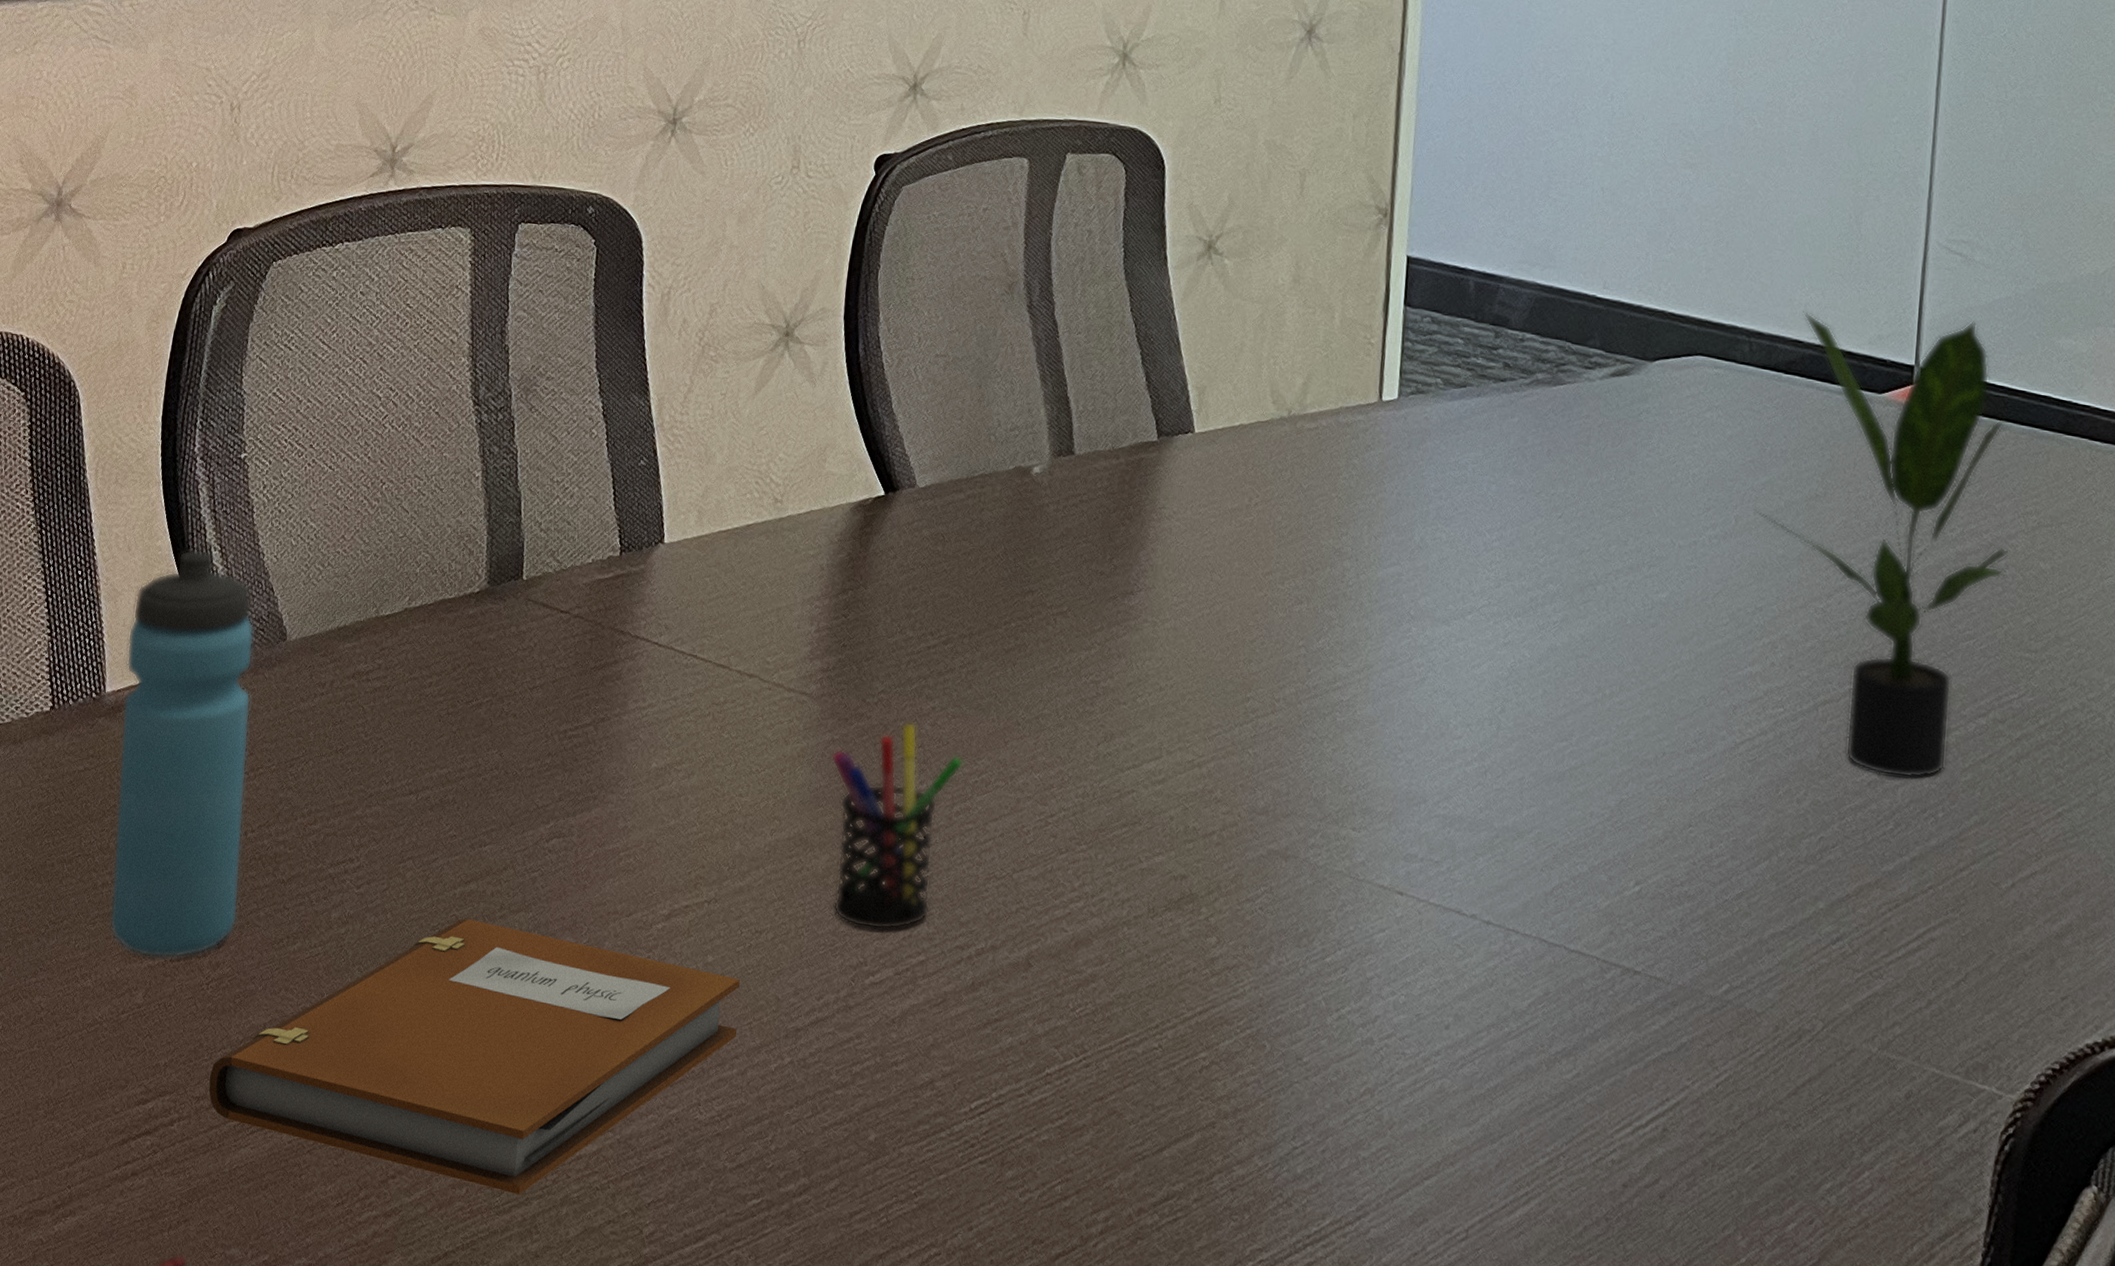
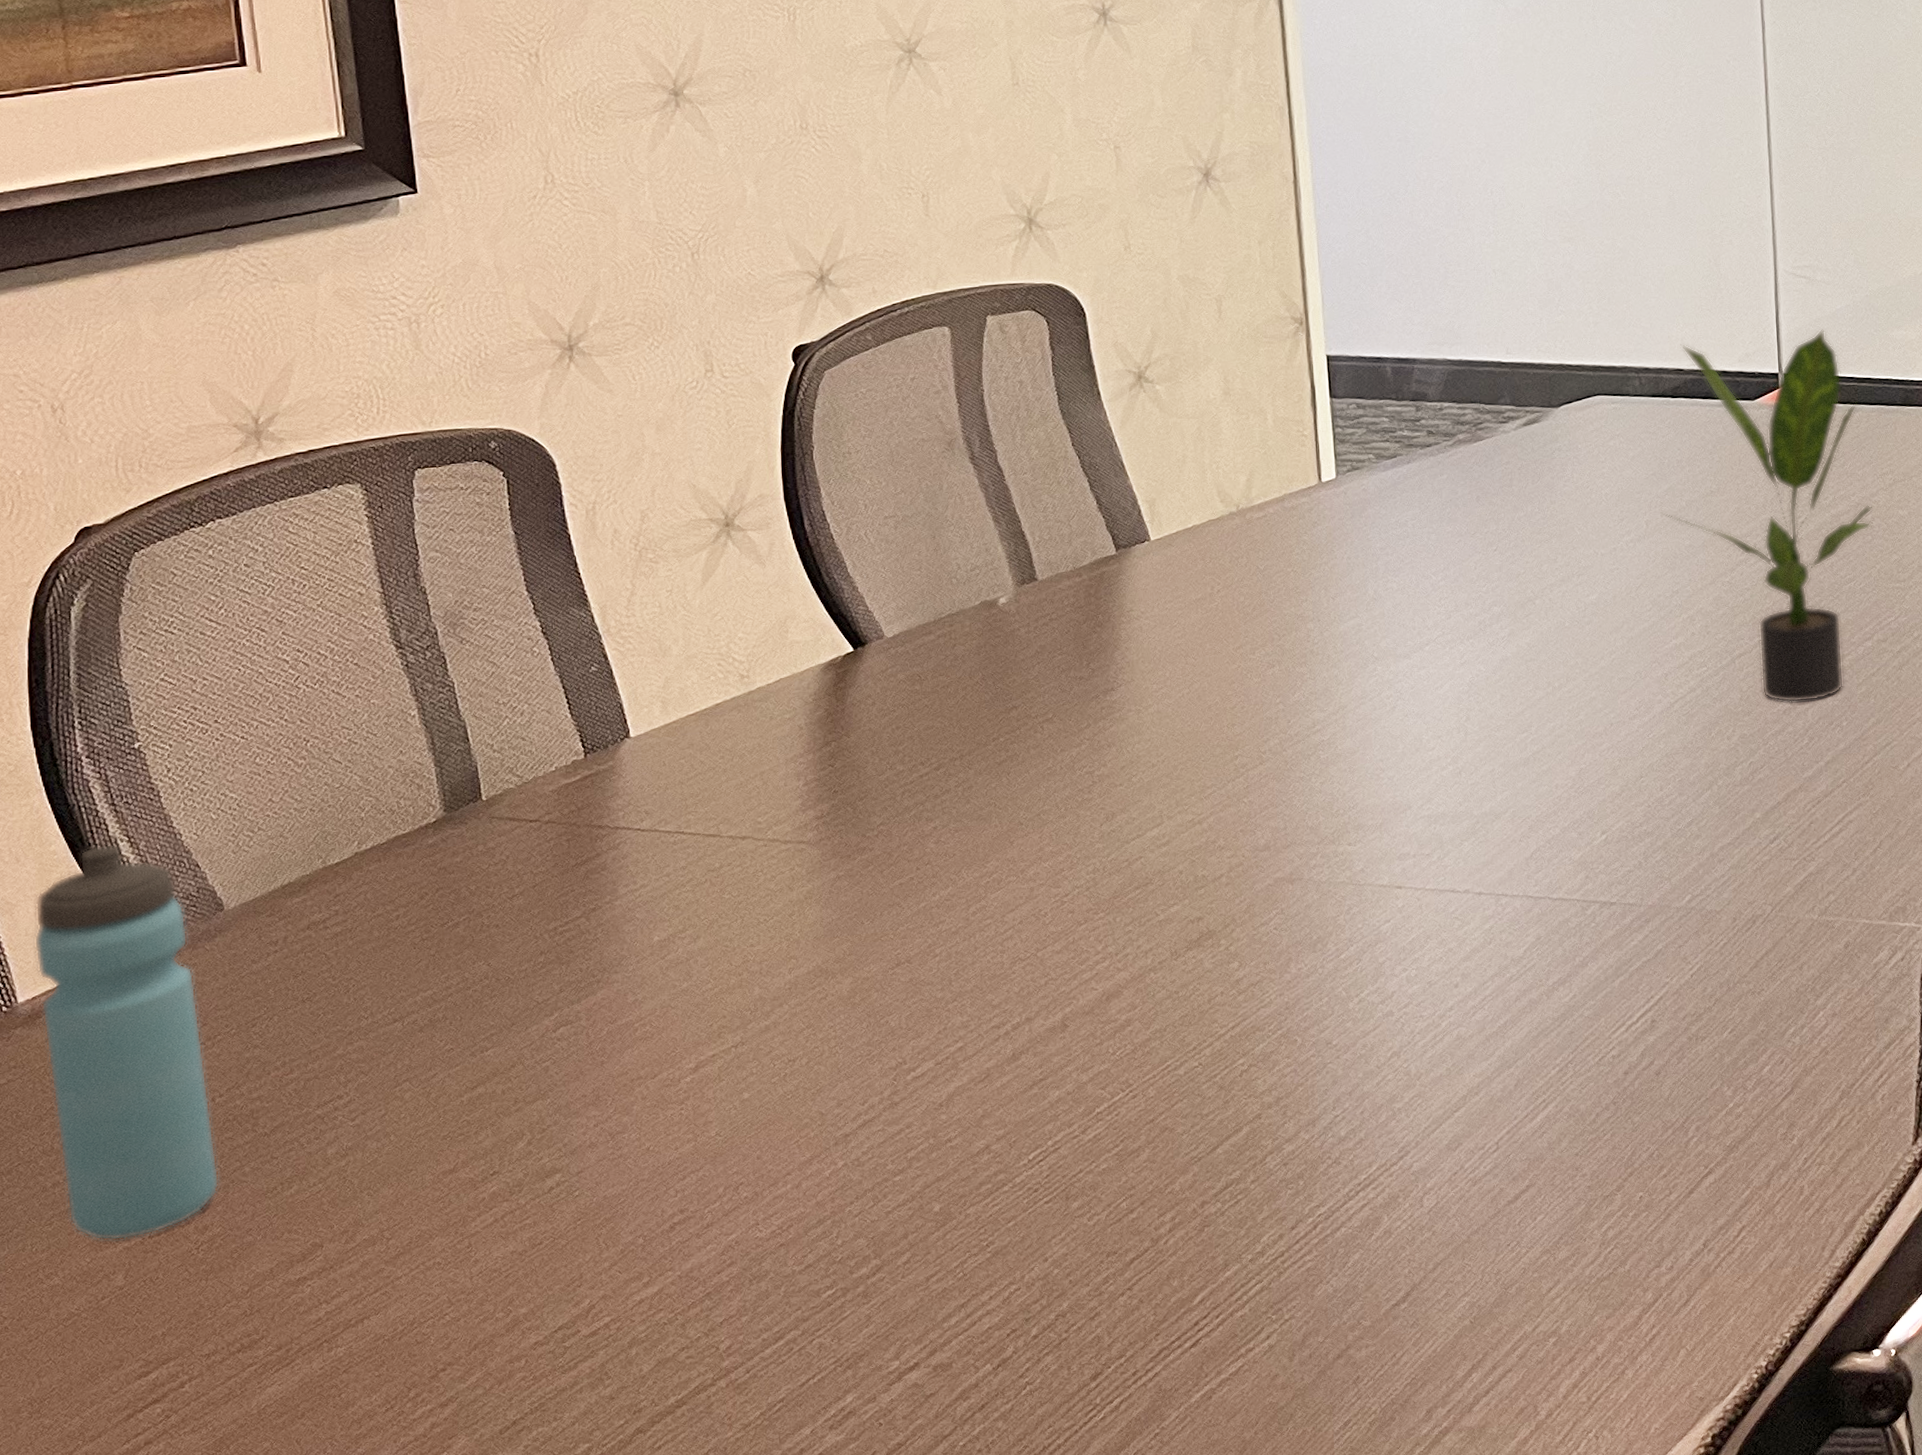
notebook: present [208,919,740,1195] -> none [217,1105,786,1366]
pen holder: present [831,722,964,931] -> none [839,844,974,1033]

